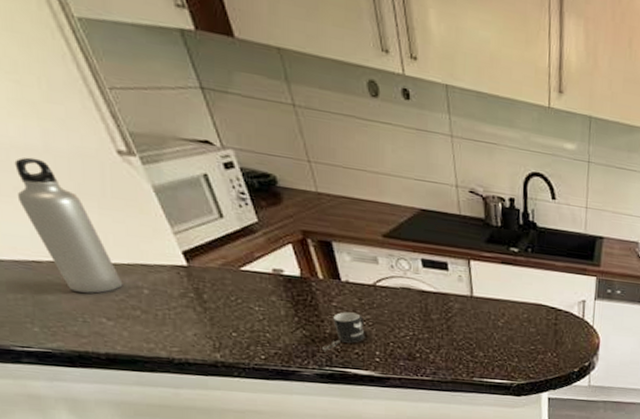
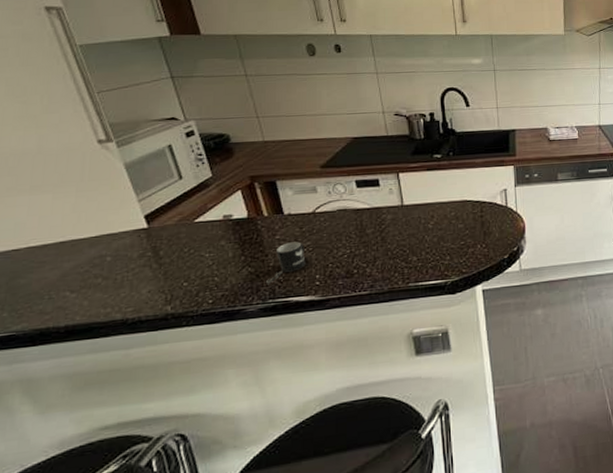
water bottle: present [14,157,123,294] -> none [8,160,89,271]

